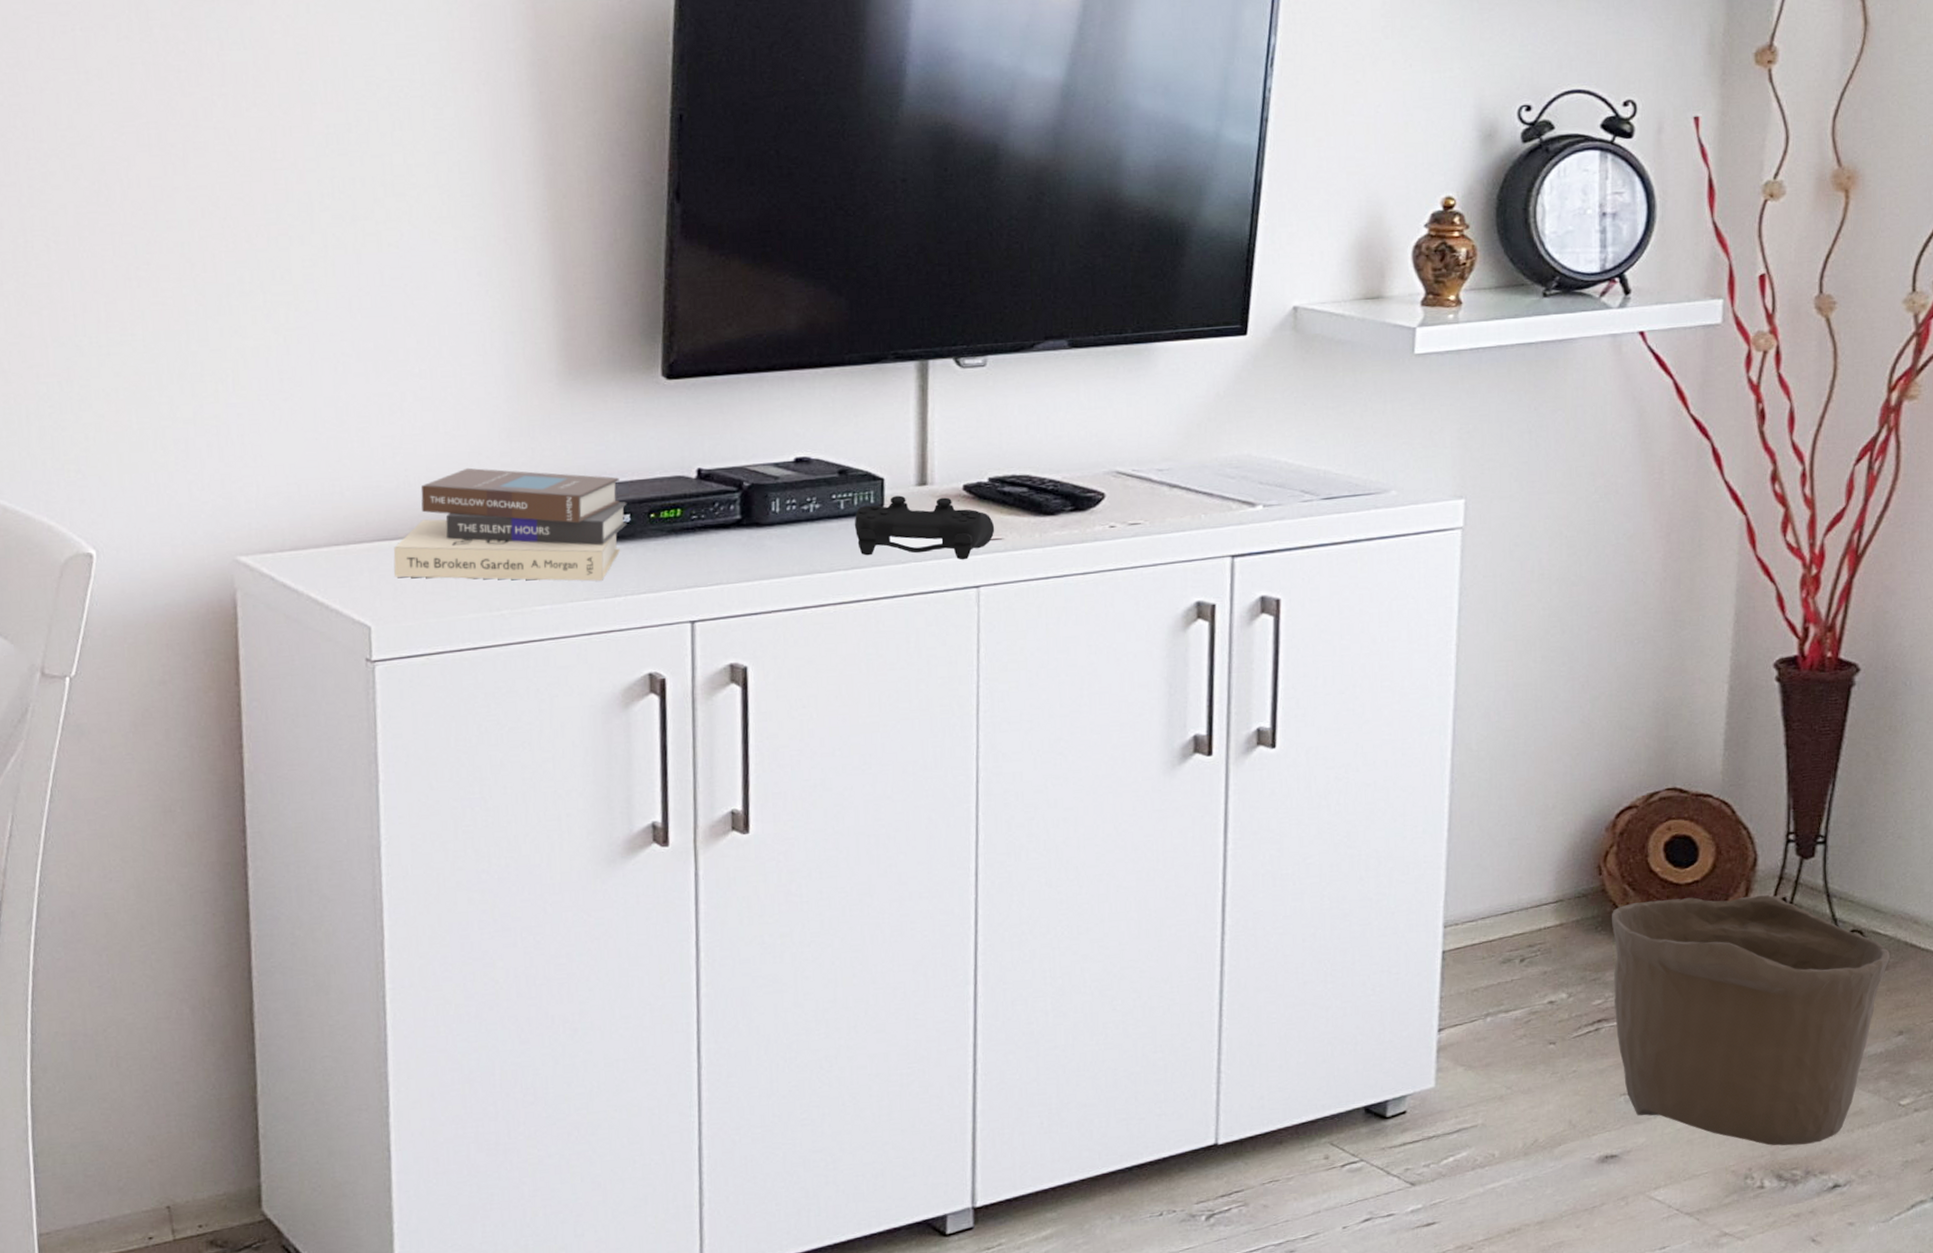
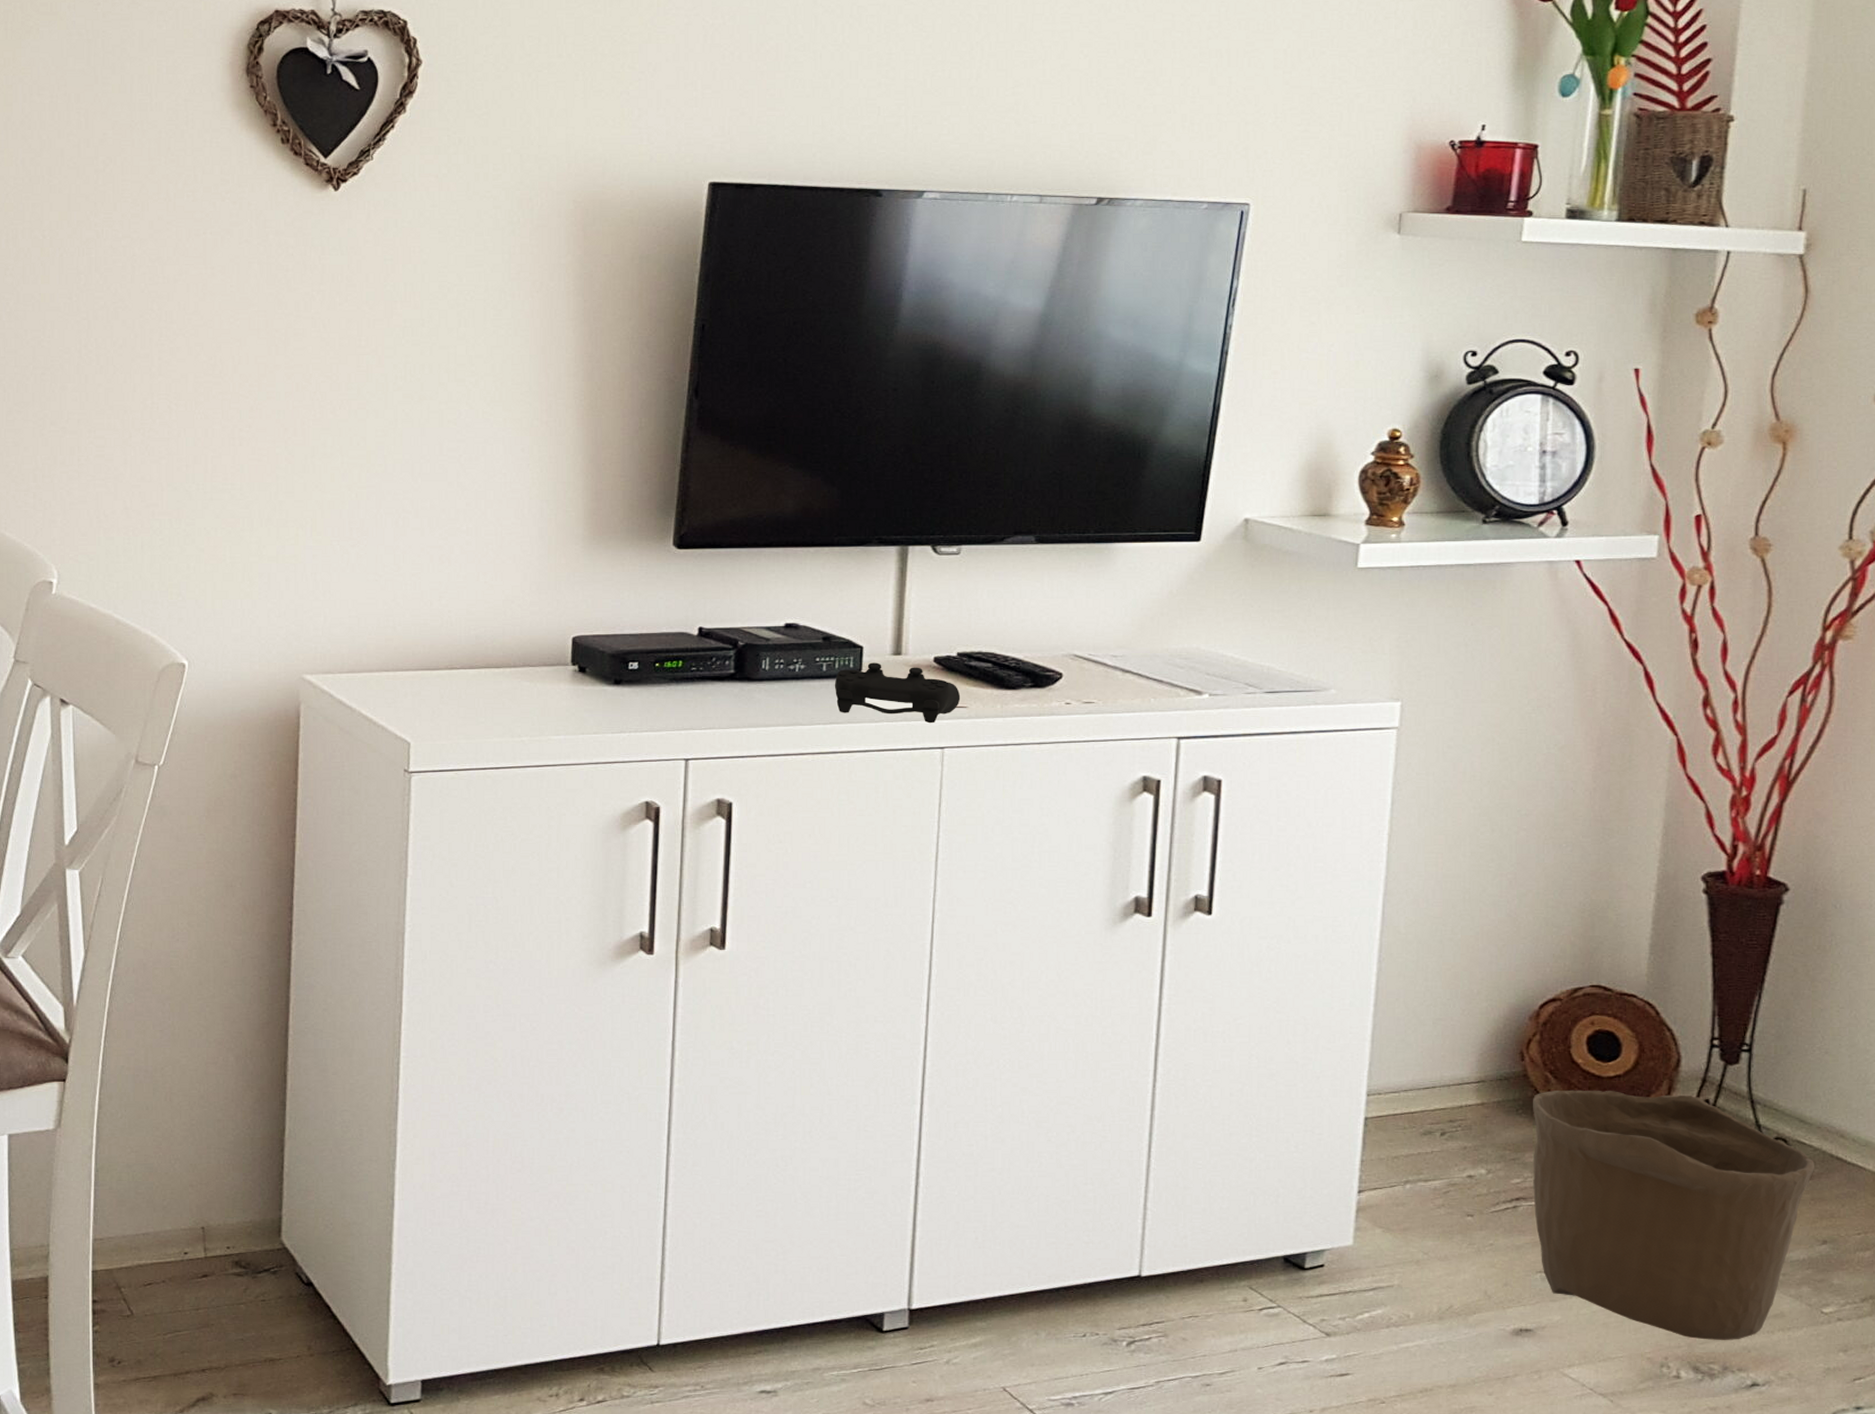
books: present [393,467,627,582] -> none [433,613,636,718]

